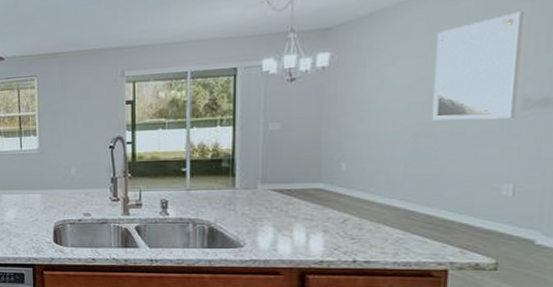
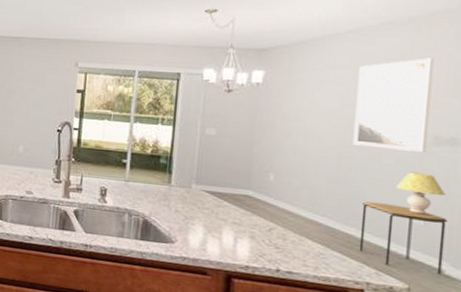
side table: none [441,178,540,245] -> present [358,201,448,274]
table lamp: none [480,140,537,185] -> present [395,171,445,215]

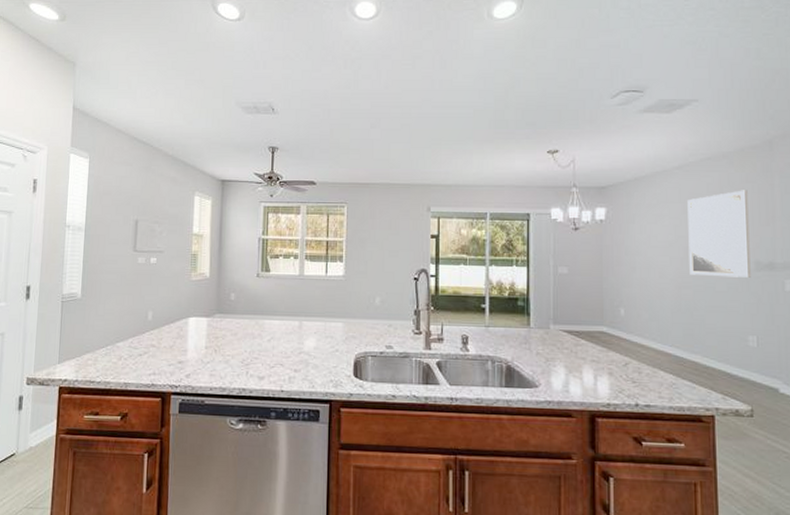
side table: present [358,201,448,274] -> none [704,329,777,393]
table lamp: present [395,171,445,215] -> none [729,297,771,337]

